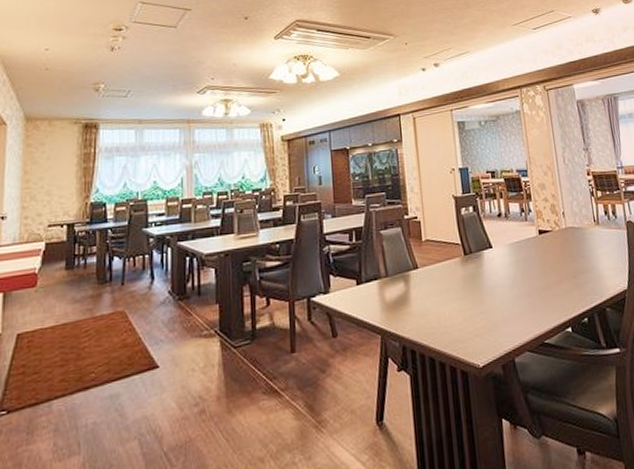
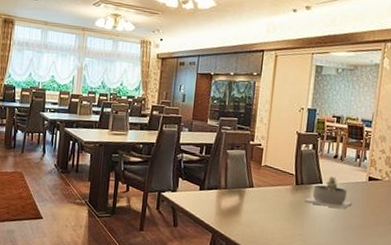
succulent planter: none [477,237,529,274] -> present [304,176,353,210]

